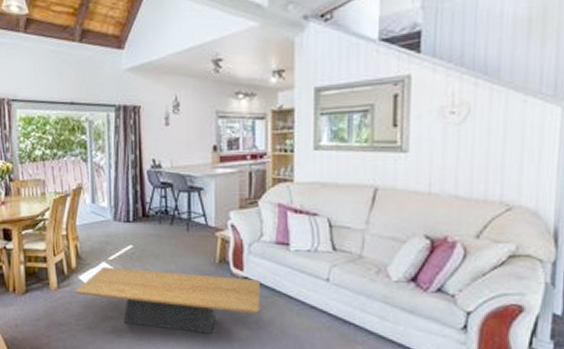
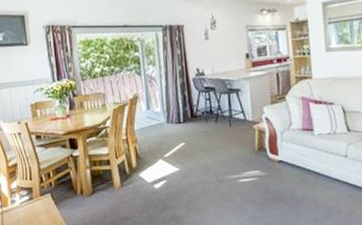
coffee table: present [74,266,260,334] -> none [136,161,294,213]

